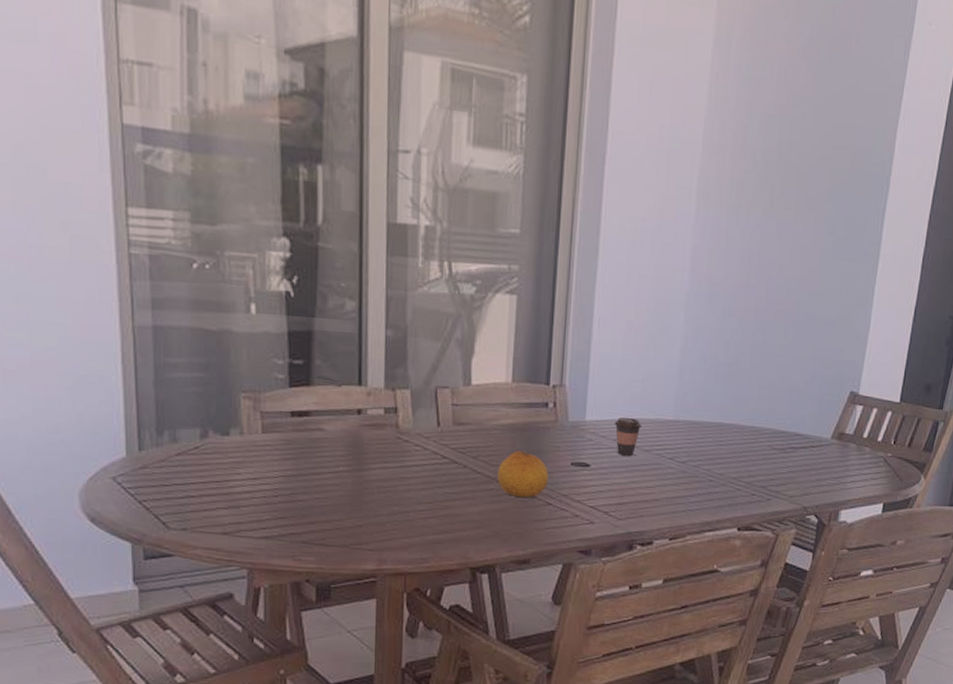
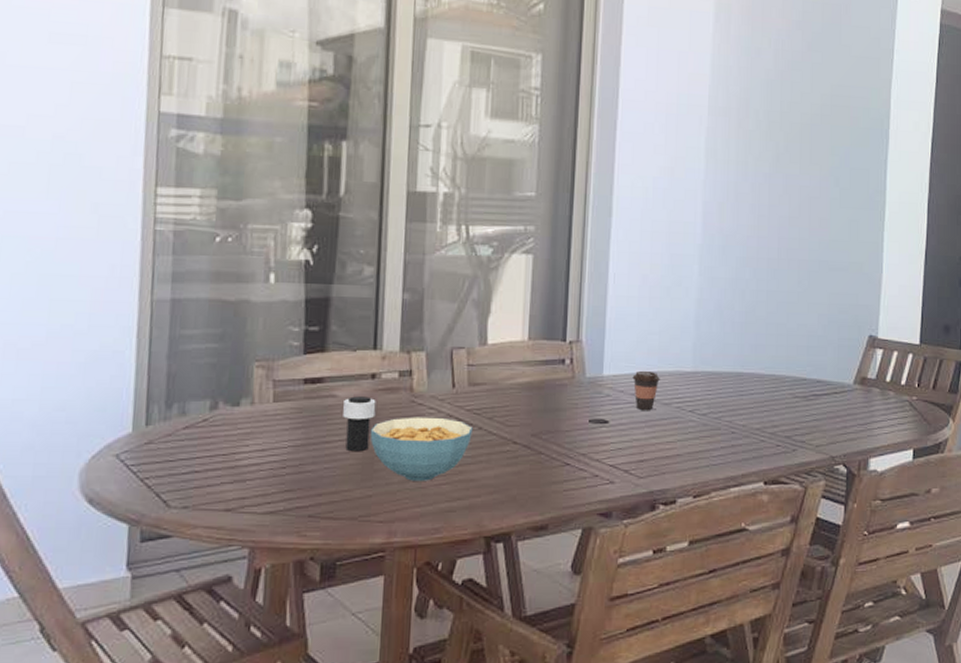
cup: none [331,431,363,484] -> present [343,396,376,452]
cereal bowl: none [358,453,458,514] -> present [370,417,473,481]
fruit: present [497,451,549,498] -> none [513,409,567,459]

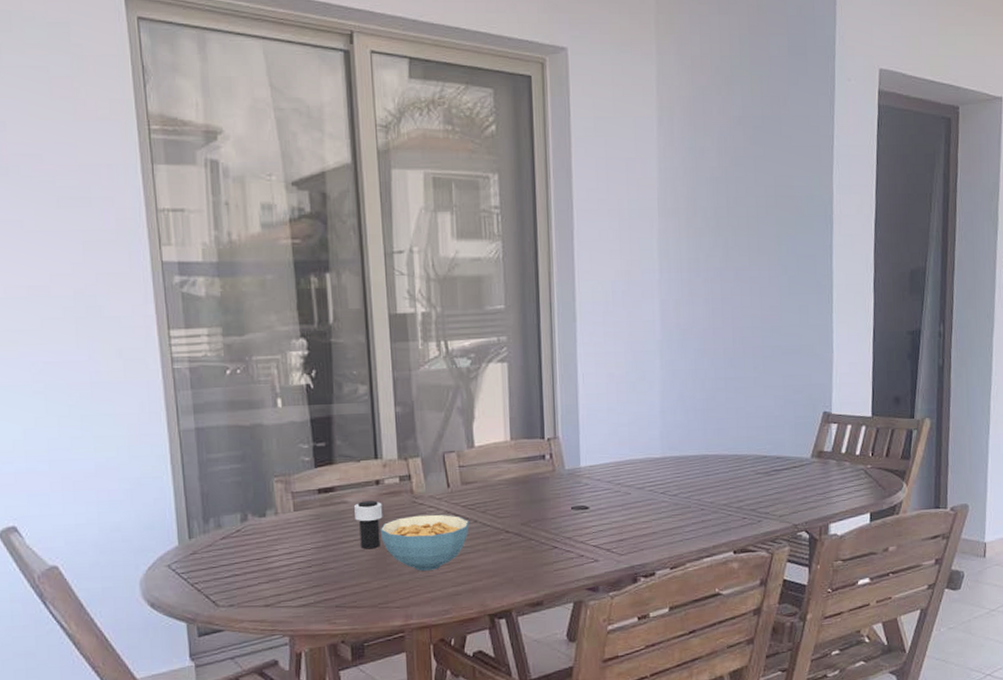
coffee cup: present [632,370,660,410] -> none [607,459,632,495]

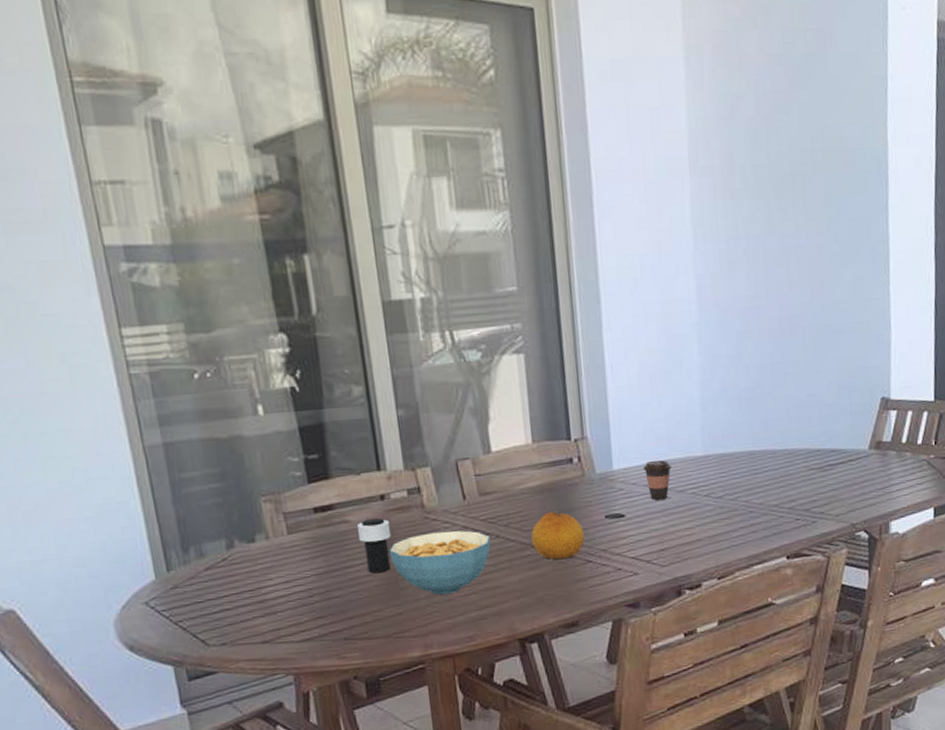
fruit: none [505,501,553,545] -> present [531,511,585,560]
coffee cup: none [607,459,632,495] -> present [643,460,671,500]

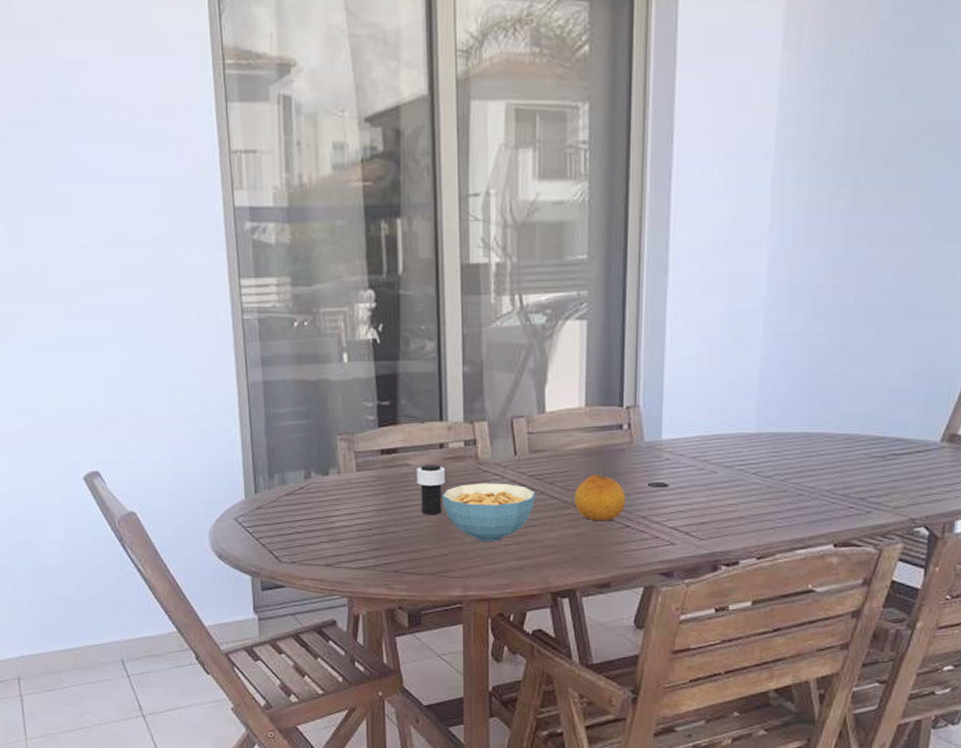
coffee cup: present [643,460,671,500] -> none [692,433,721,473]

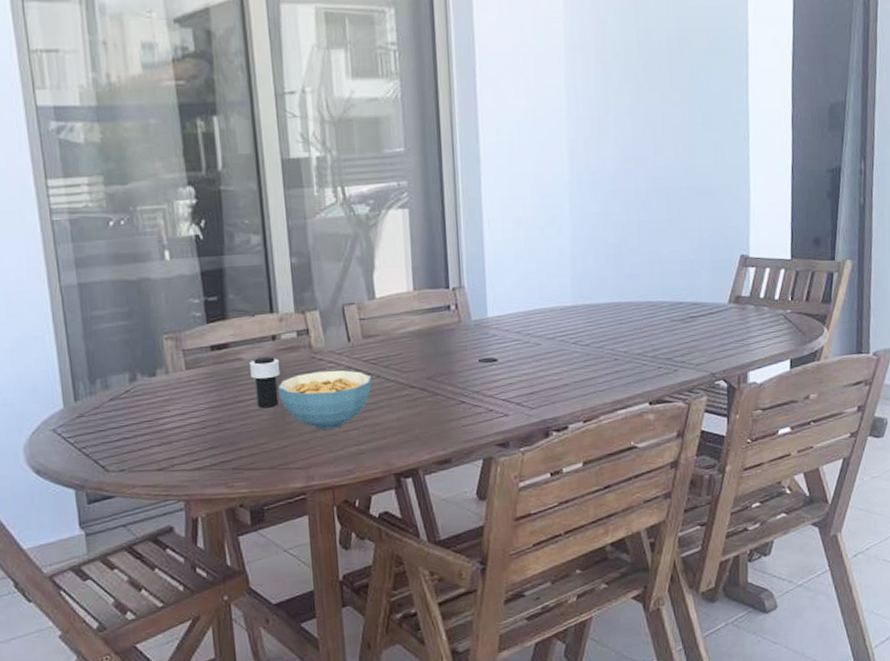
fruit: present [574,474,627,522] -> none [409,354,460,400]

